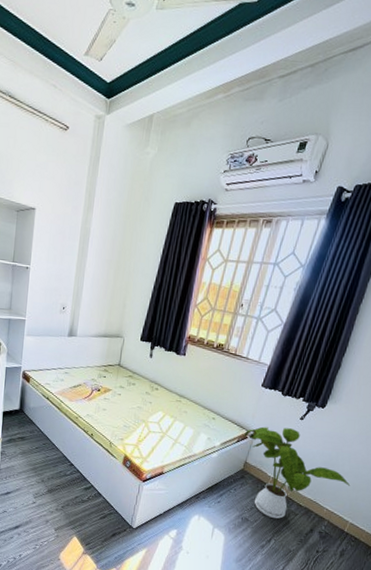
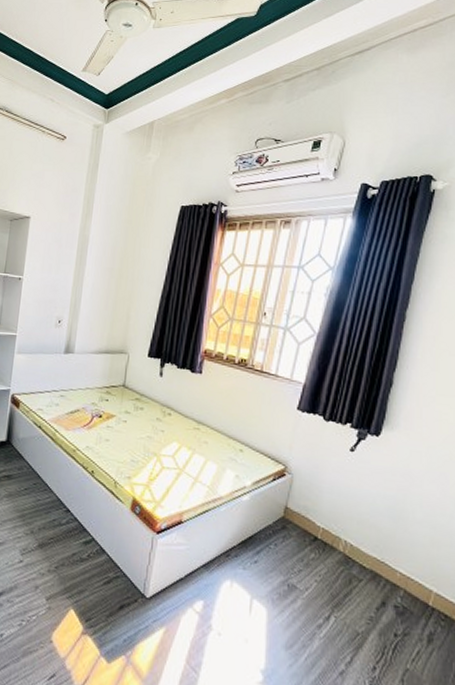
house plant: present [244,426,351,519] -> none [281,460,428,587]

